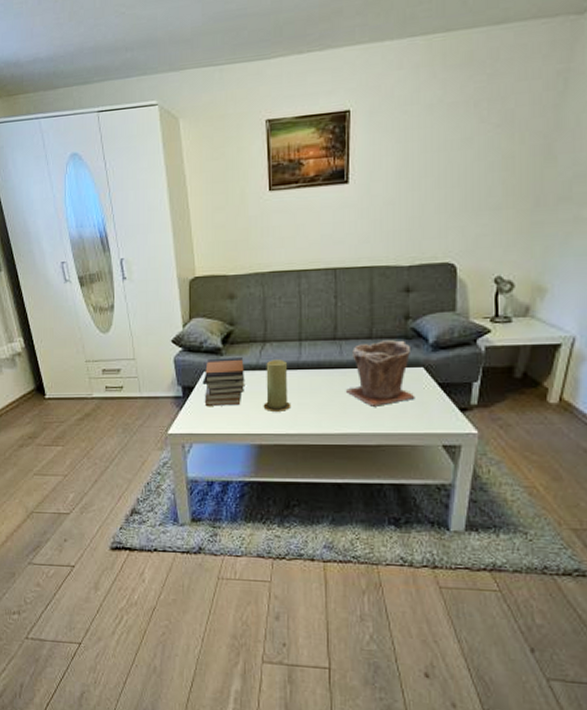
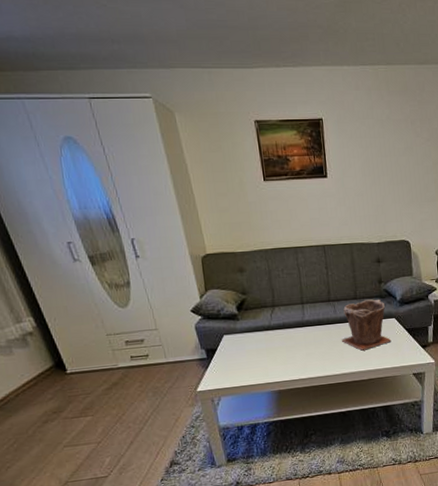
book stack: present [202,357,245,406] -> none [223,321,262,364]
candle: present [263,359,291,411] -> none [276,320,301,363]

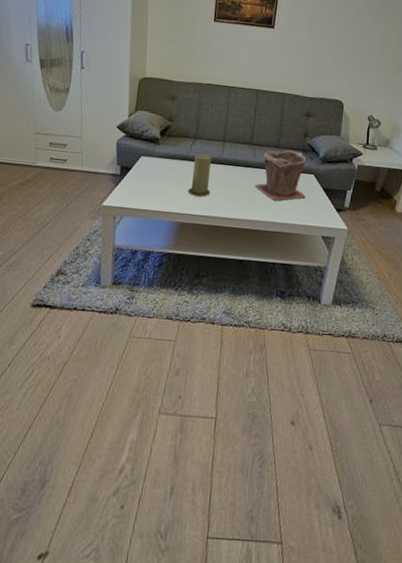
candle: none [276,320,301,363] -> present [188,154,211,197]

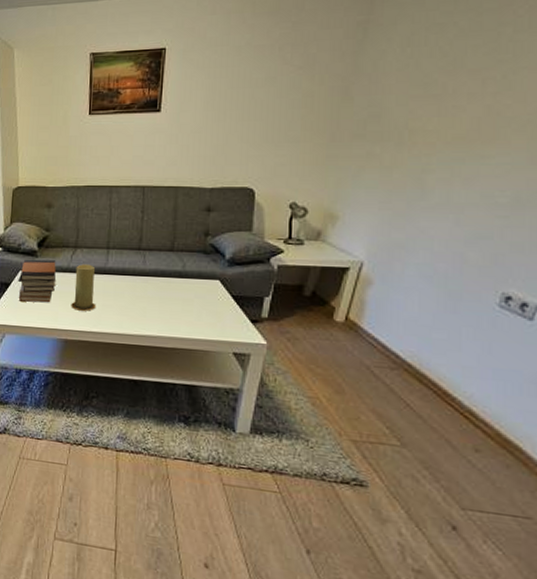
book stack: none [138,146,177,188] -> present [18,259,57,303]
plant pot: present [254,150,306,201] -> none [146,253,210,313]

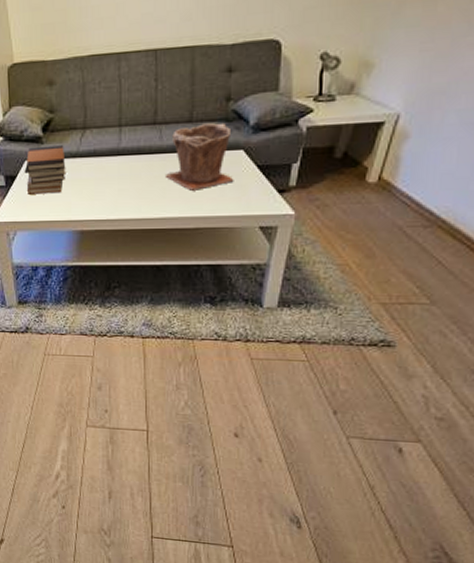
candle: present [71,264,96,311] -> none [84,146,112,198]
plant pot: none [146,253,210,313] -> present [165,122,234,191]

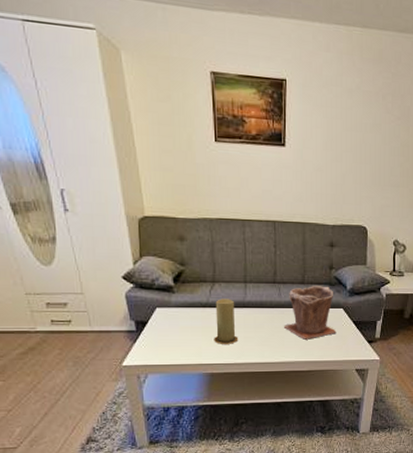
book stack: present [24,145,66,194] -> none [155,295,197,339]
candle: none [84,146,112,198] -> present [214,299,239,344]

